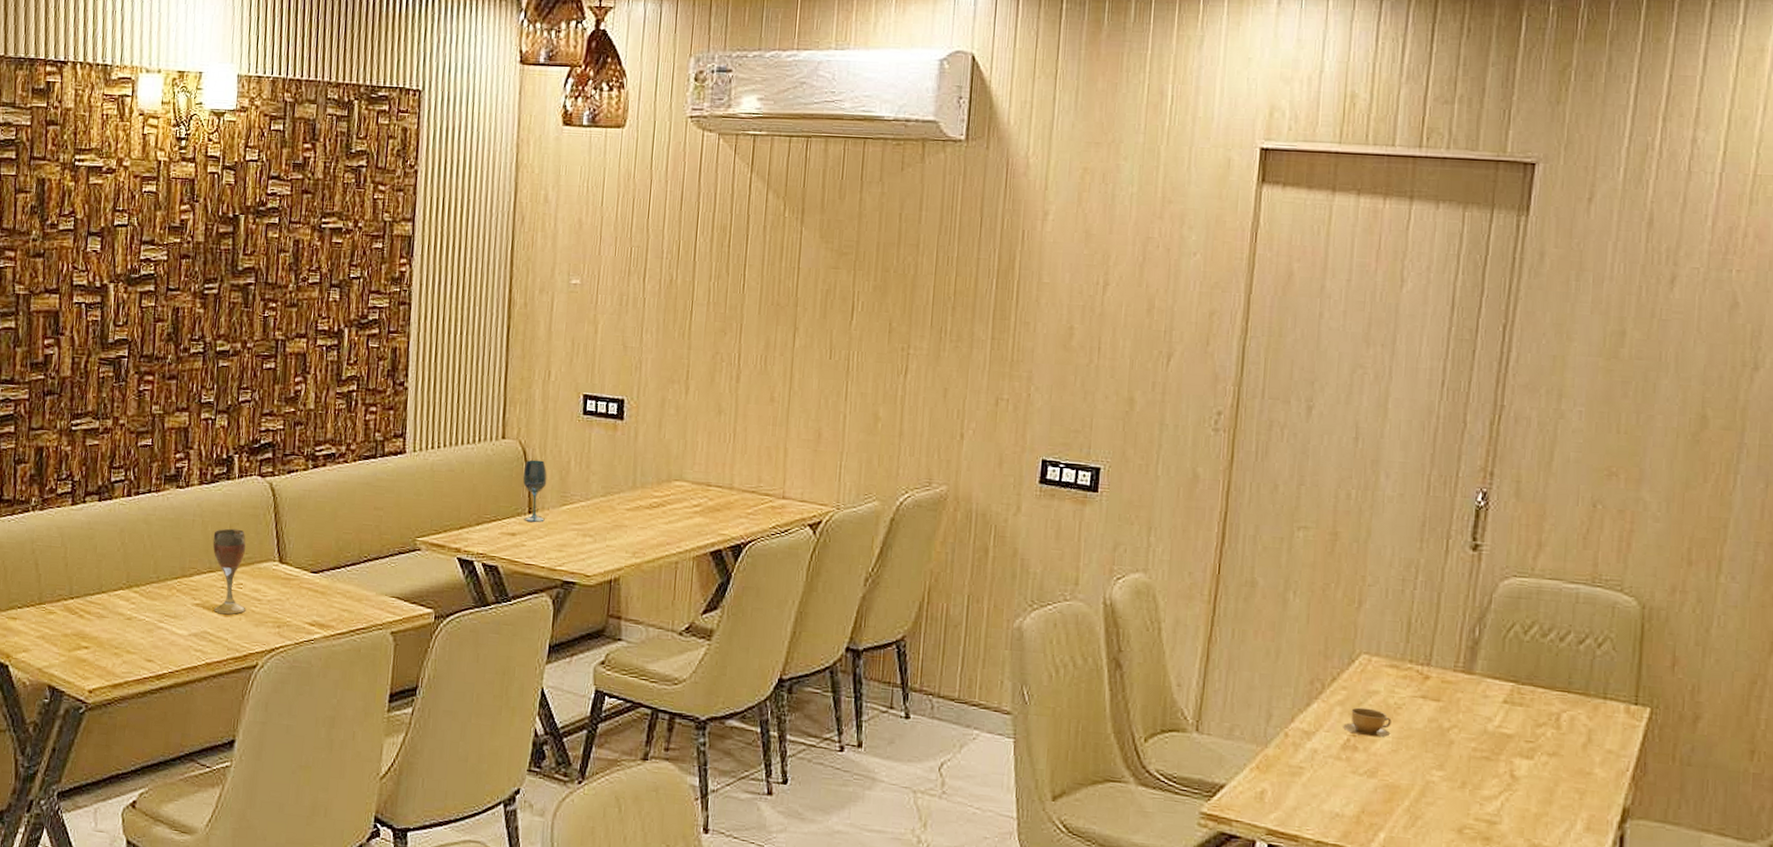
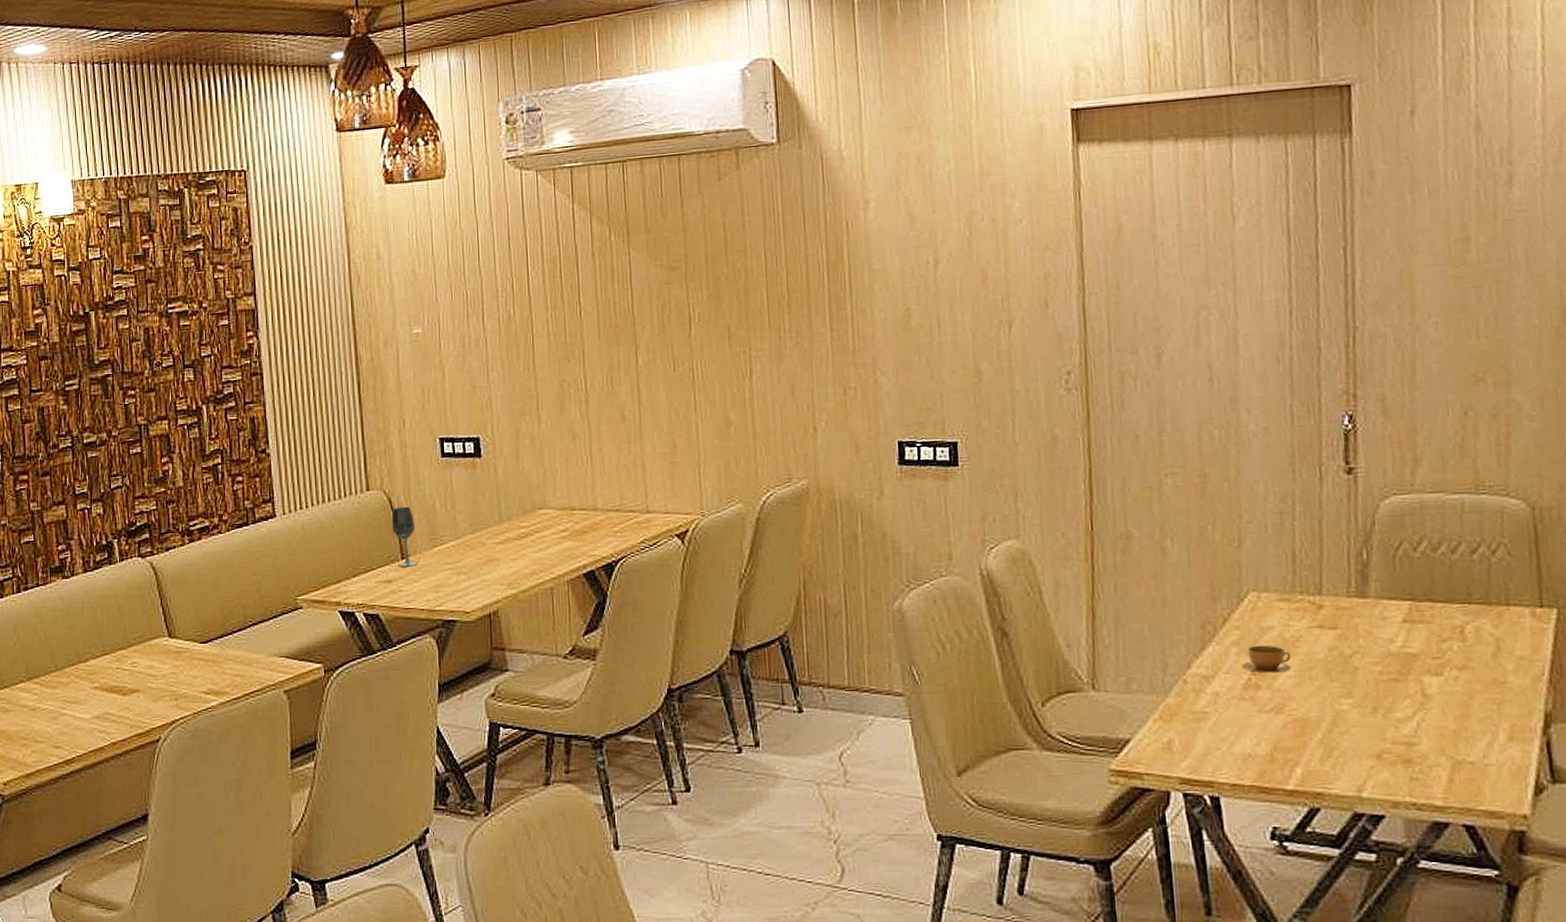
cup: present [212,528,247,615] -> none [103,610,142,694]

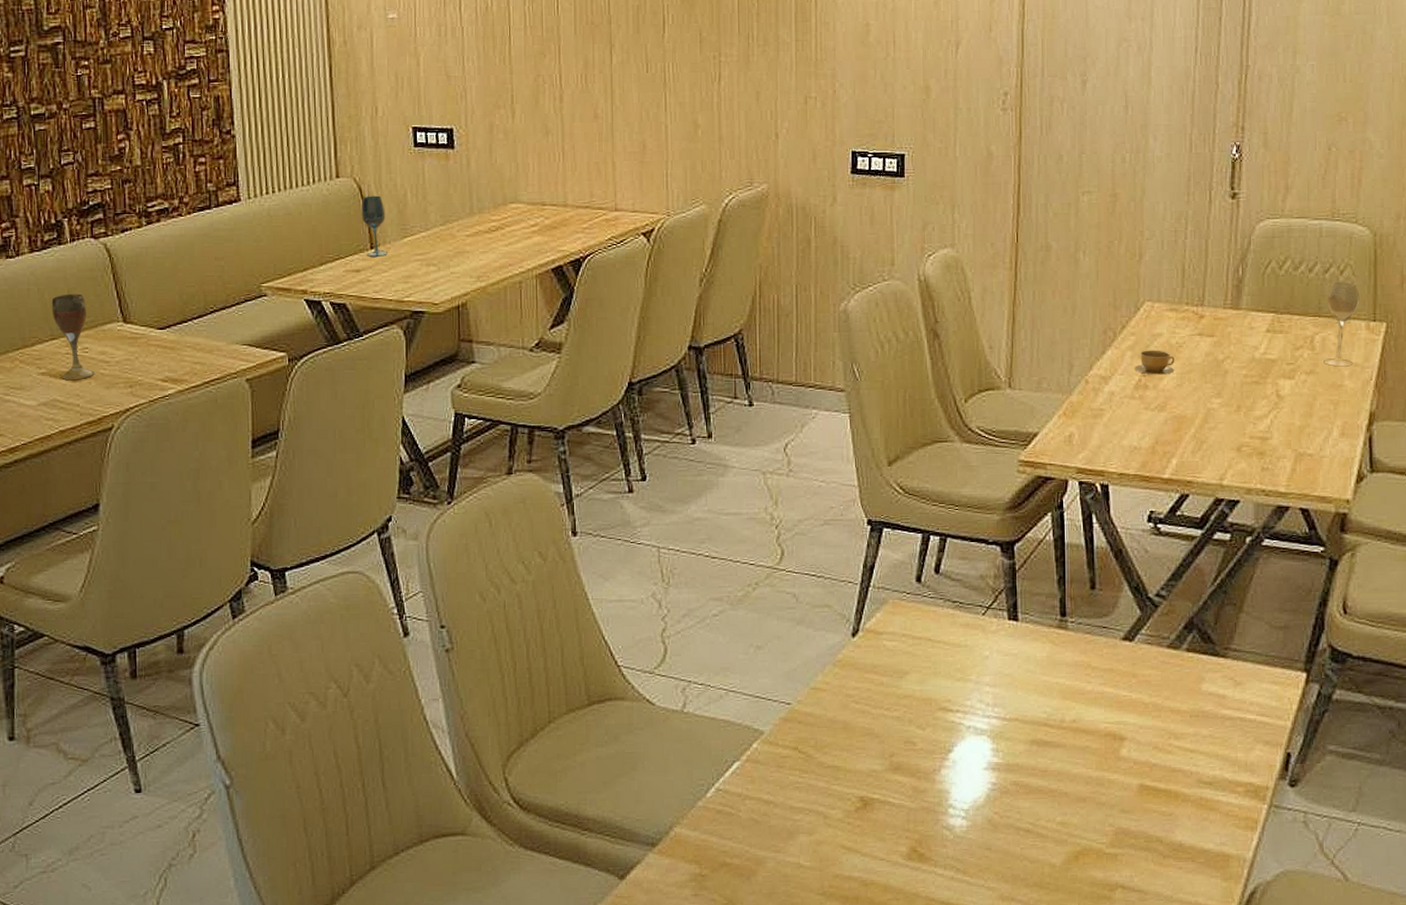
cup: none [103,610,142,694] -> present [51,293,94,381]
wineglass: none [1478,564,1520,661] -> present [1324,283,1360,367]

